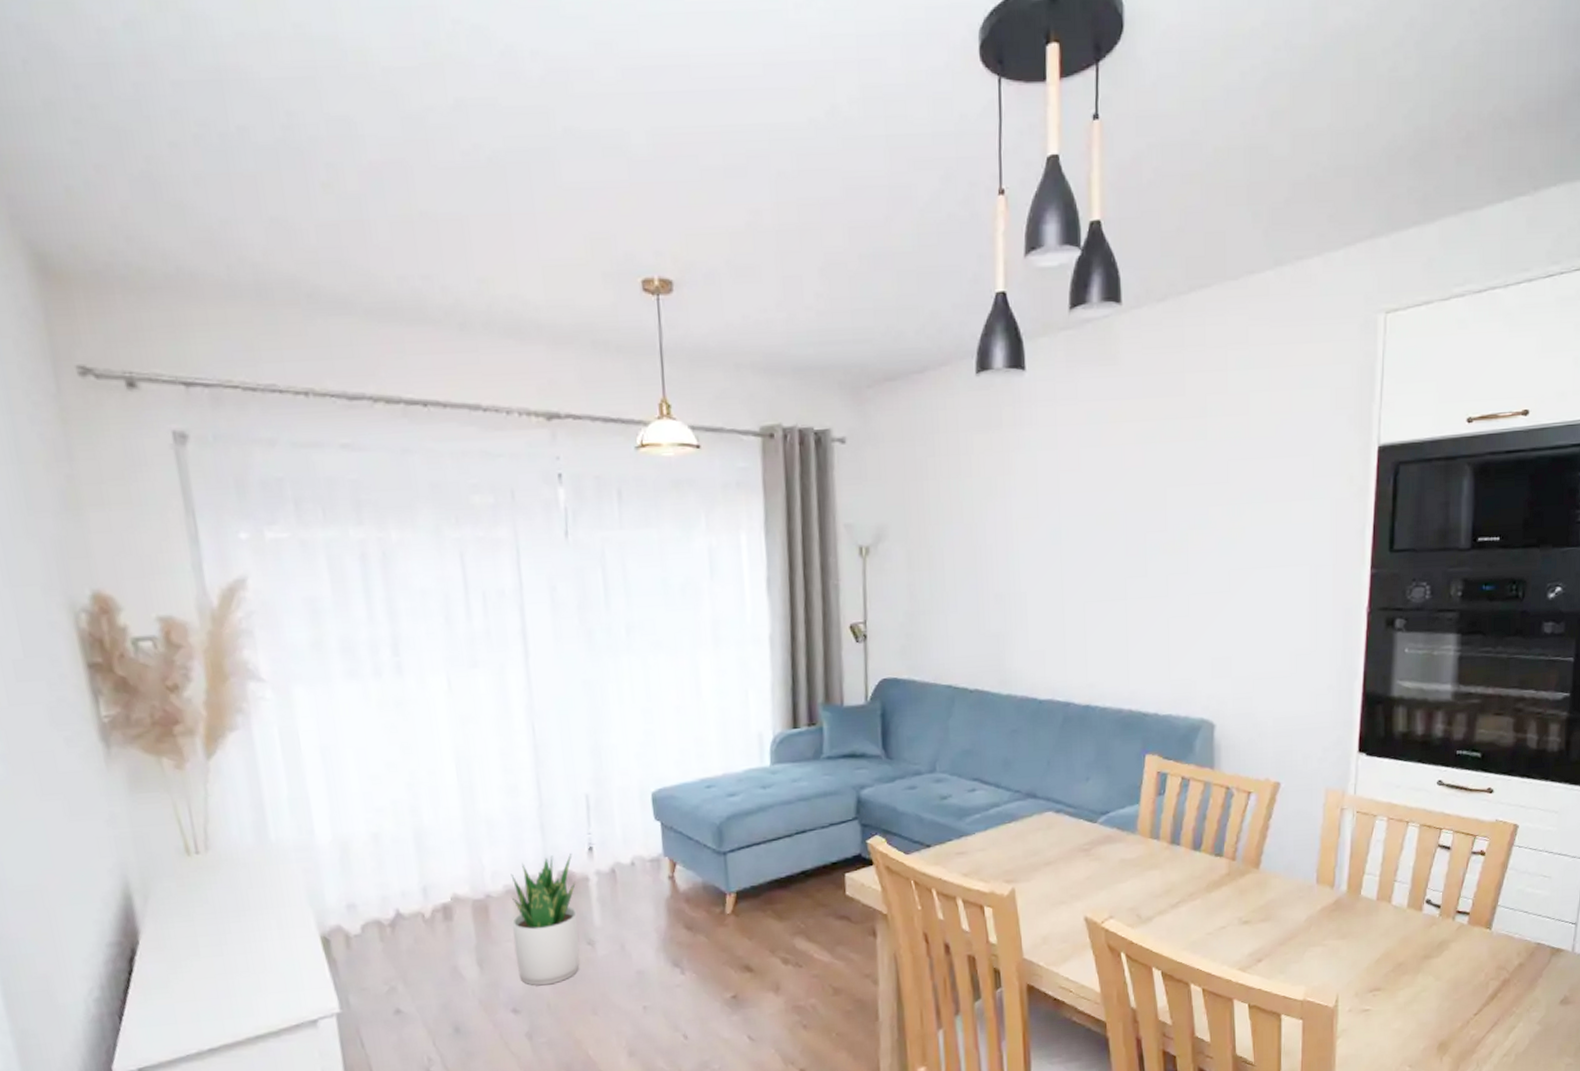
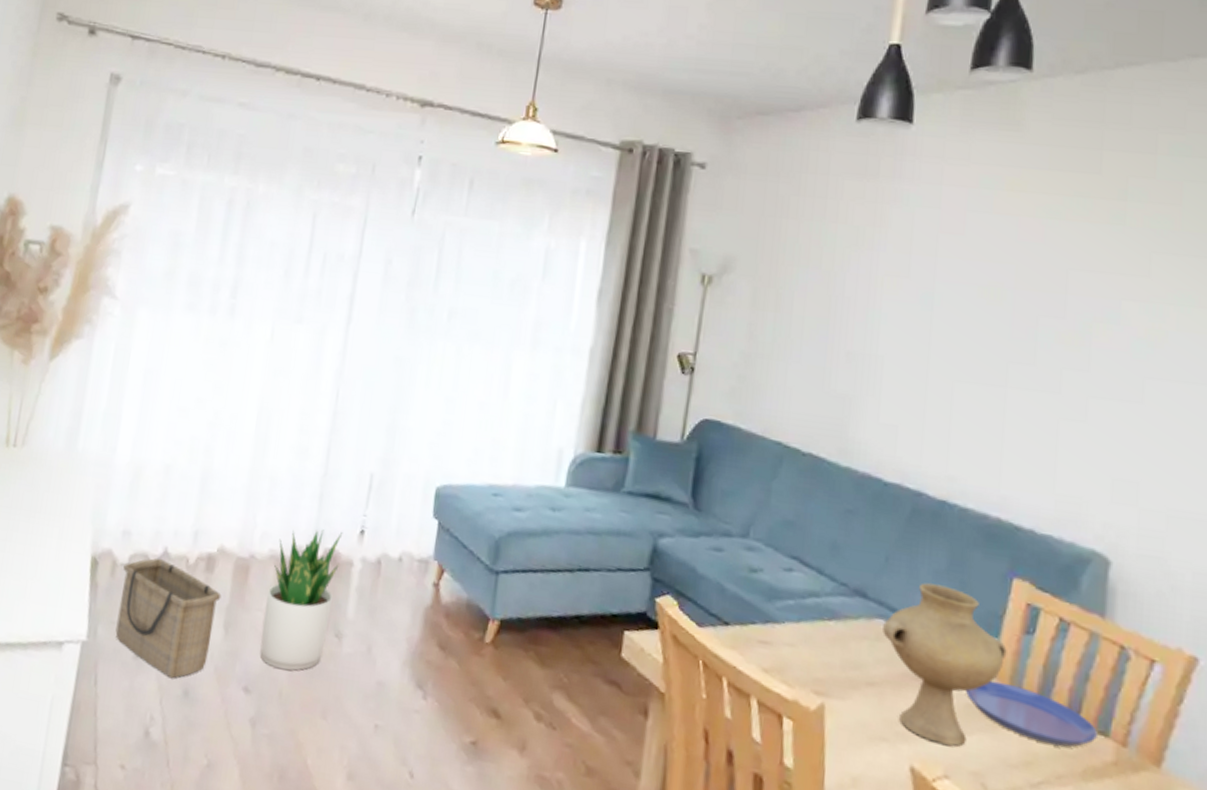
basket: none [358,920,470,1021] -> present [115,558,221,678]
vase: none [1052,773,1146,895] -> present [883,582,1007,747]
plate: none [1119,836,1215,873] -> present [966,680,1097,747]

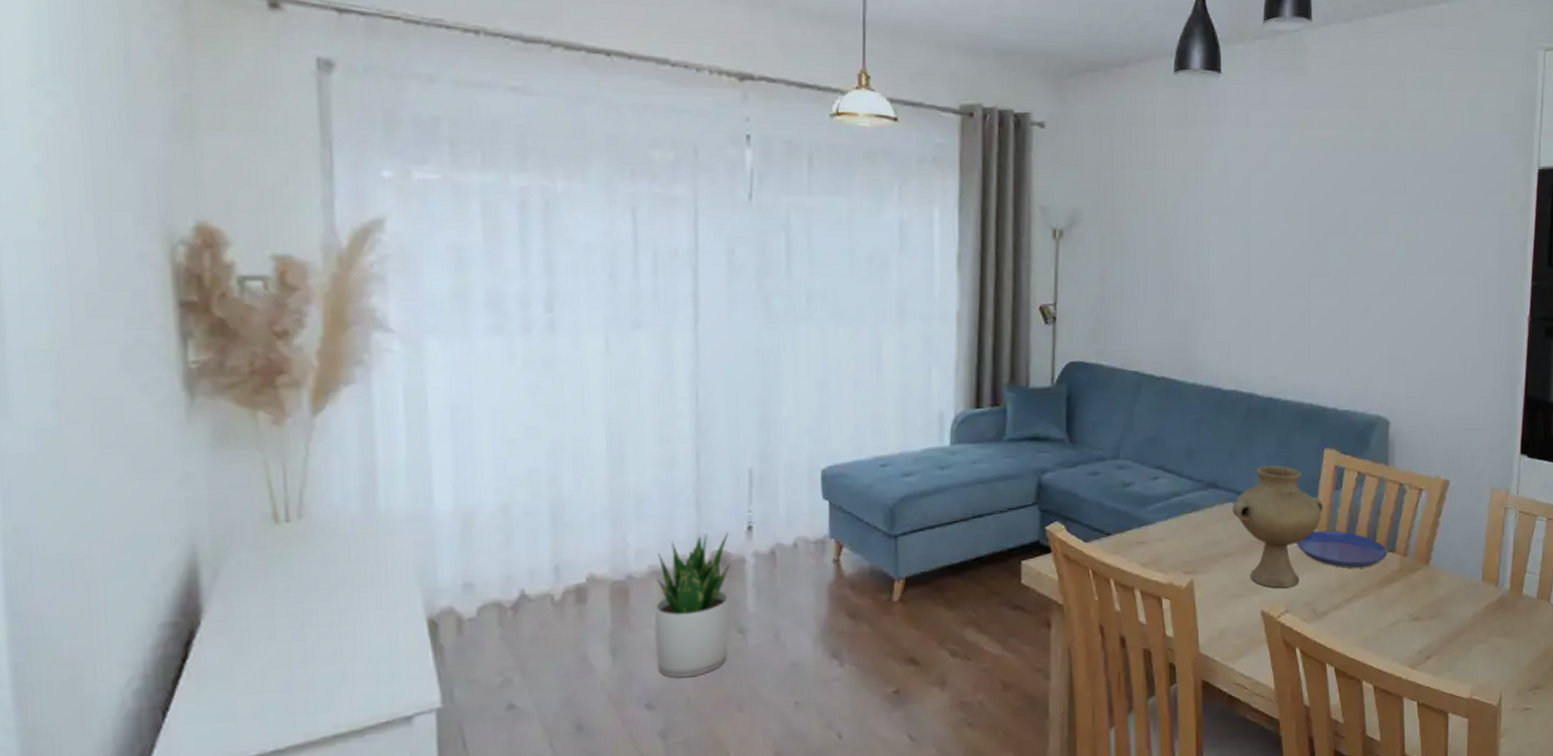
basket: present [115,558,221,678] -> none [472,602,601,718]

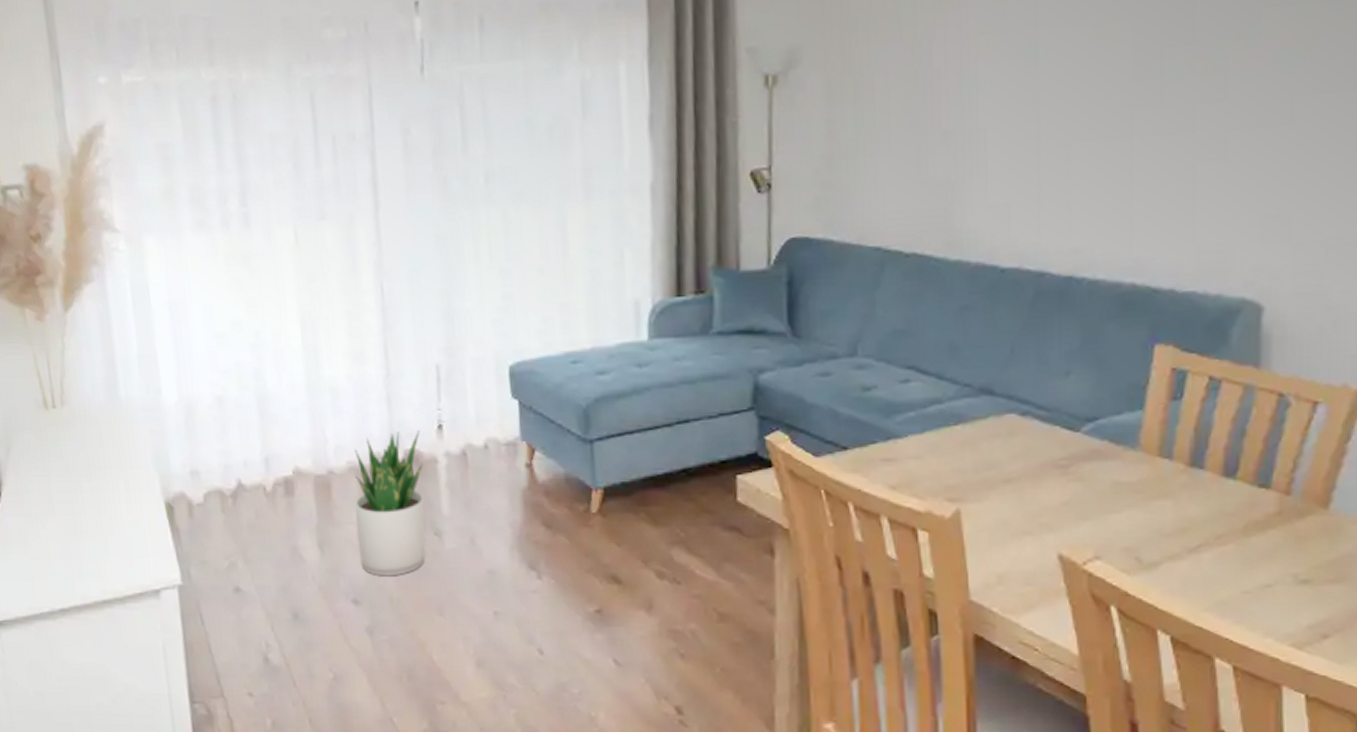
vase: present [1232,465,1323,589] -> none [1015,366,1153,528]
plate: present [1297,530,1387,568] -> none [1112,454,1258,507]

